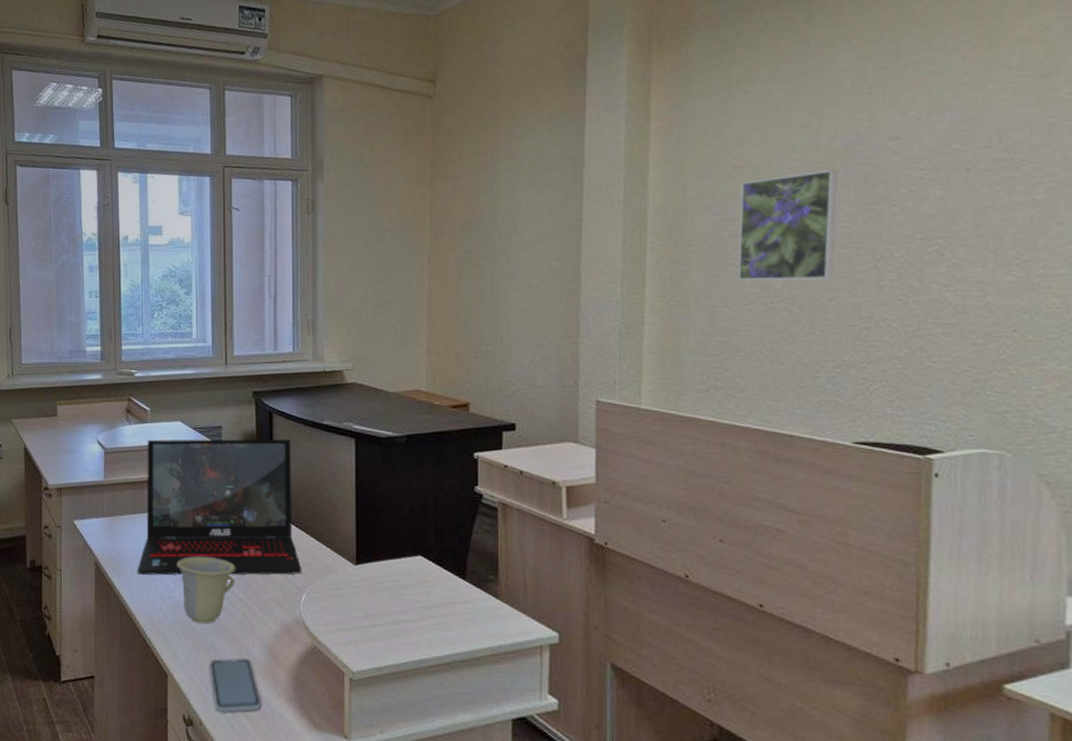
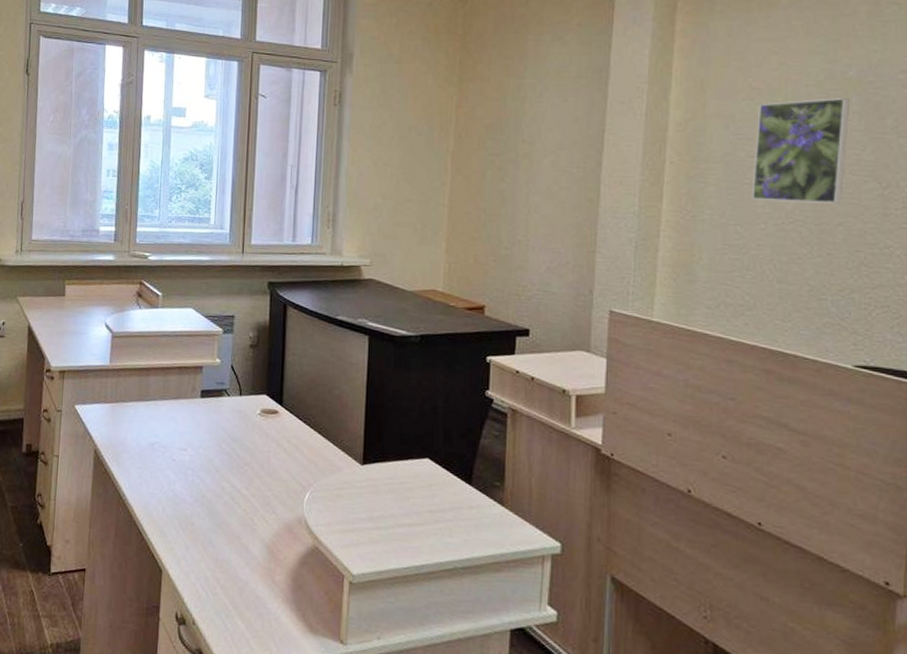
laptop: present [137,439,302,575] -> none [137,325,308,472]
cup: present [176,557,235,624] -> none [179,448,239,519]
smartphone: present [210,658,261,712] -> none [206,555,258,612]

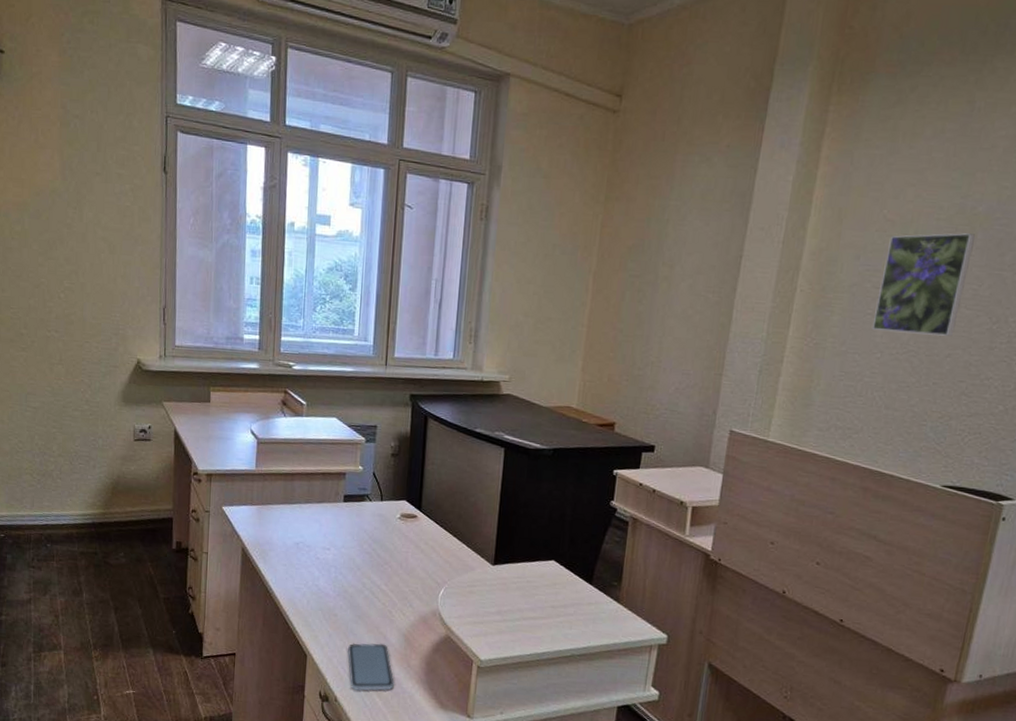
smartphone: none [206,555,258,612] -> present [348,643,394,691]

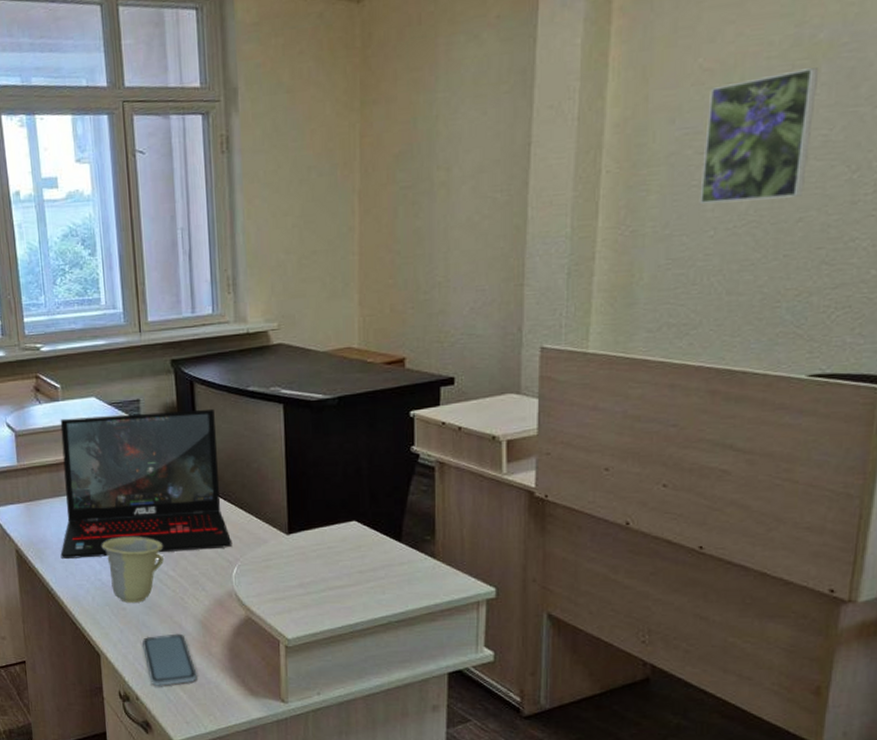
laptop: none [283,433,443,571] -> present [60,408,233,559]
cup: none [322,548,379,611] -> present [101,537,164,603]

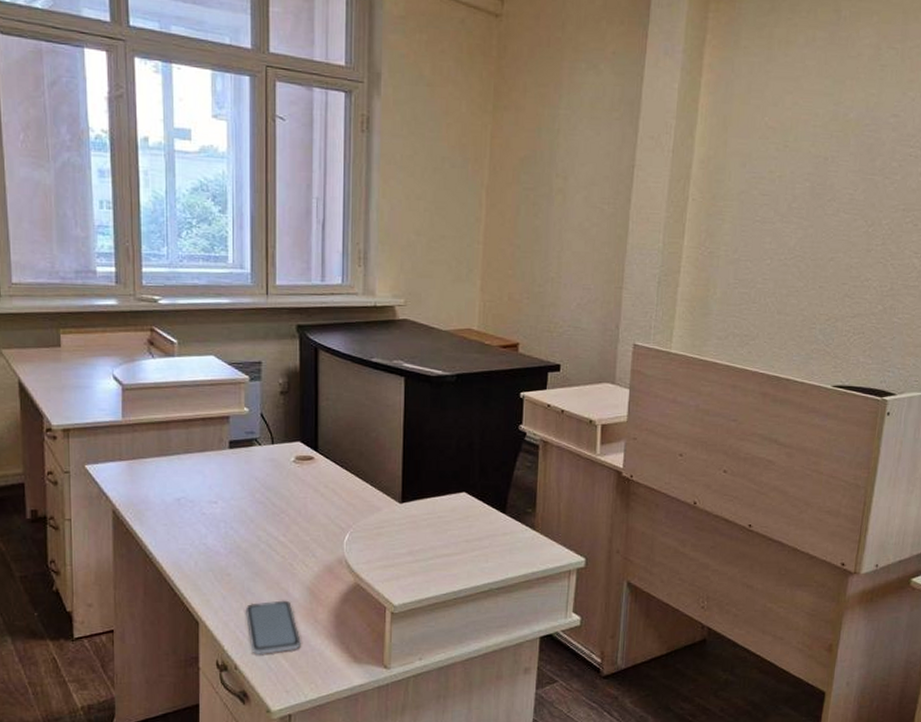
laptop: present [60,408,233,559] -> none [163,375,346,521]
cup: present [101,537,164,603] -> none [209,501,275,568]
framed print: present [699,67,818,205] -> none [761,139,848,240]

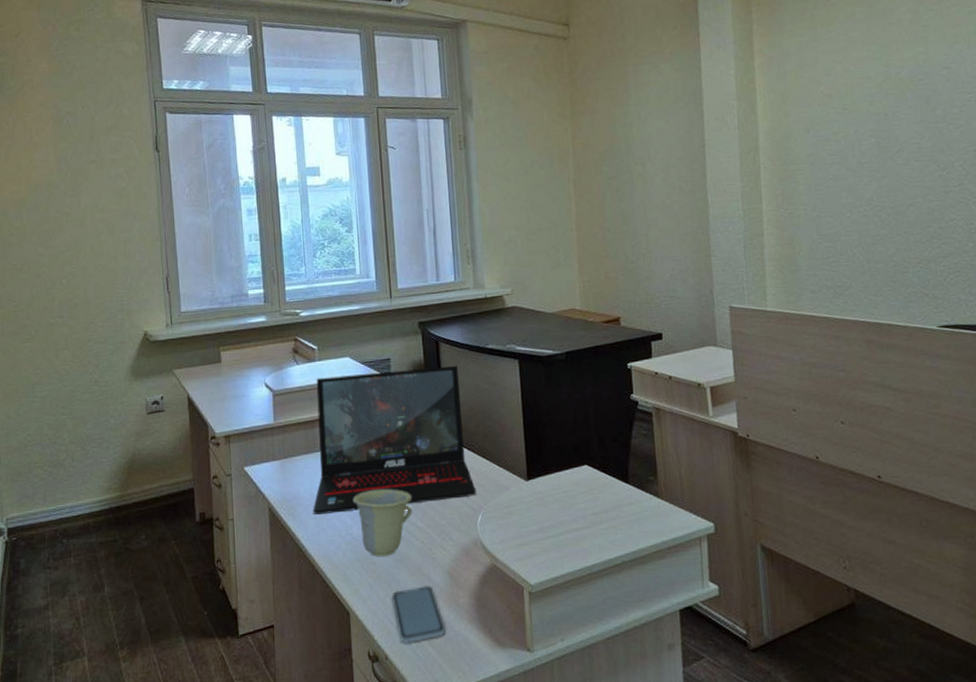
laptop: none [163,375,346,521] -> present [313,365,477,515]
cup: none [209,501,275,568] -> present [352,489,412,557]

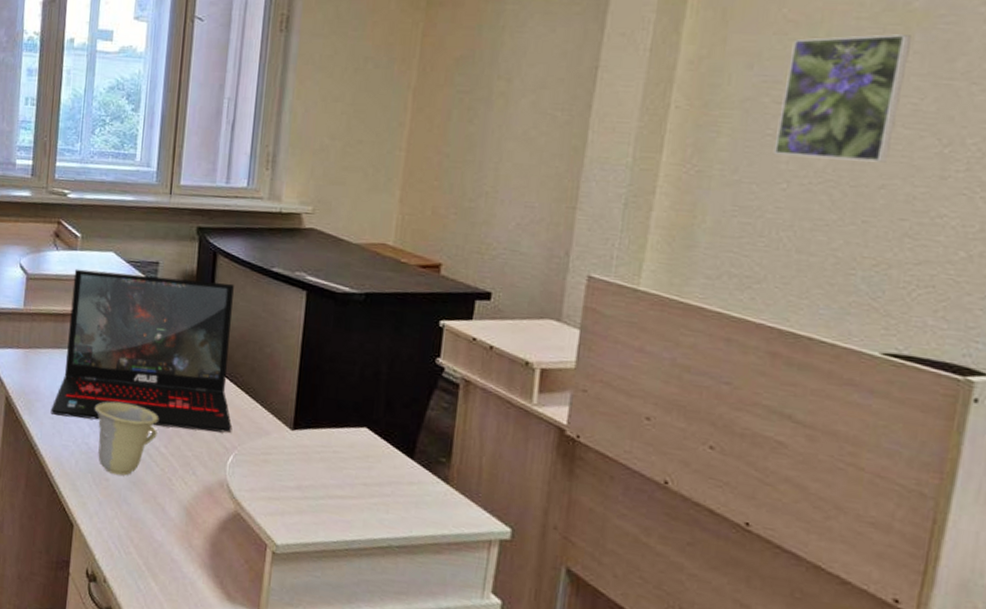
smartphone: present [392,585,446,643] -> none [120,513,173,574]
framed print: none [832,95,910,193] -> present [773,34,911,163]

